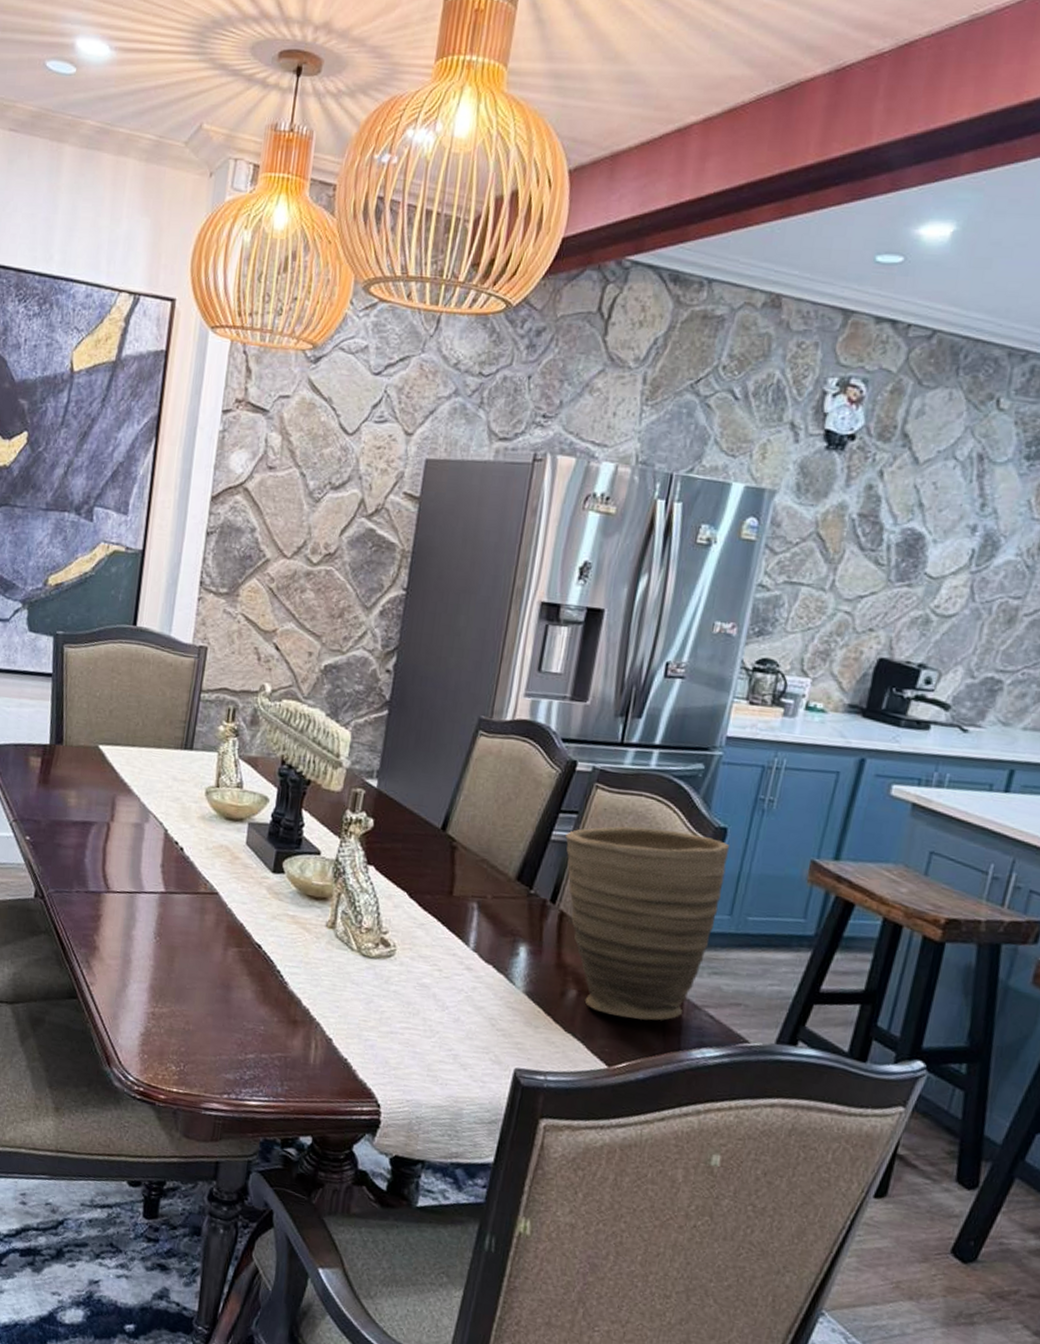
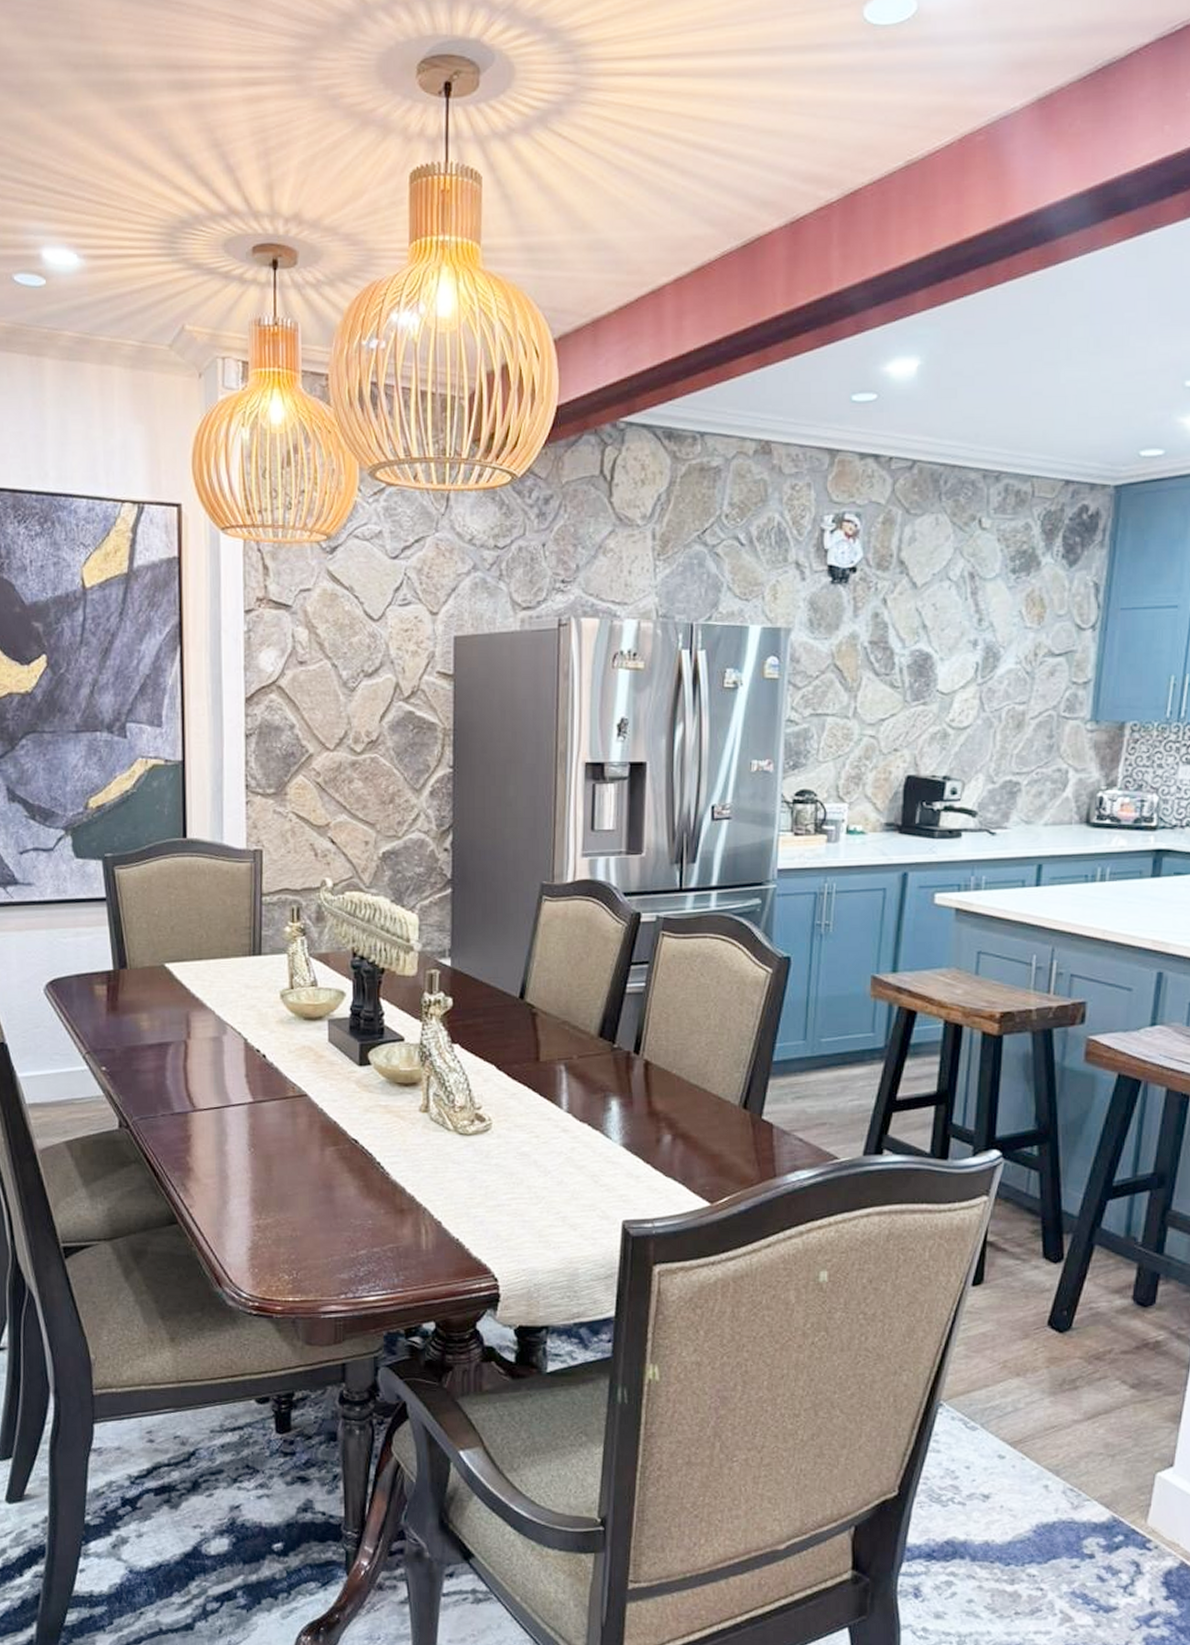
vase: present [564,826,730,1021] -> none [639,967,796,1153]

